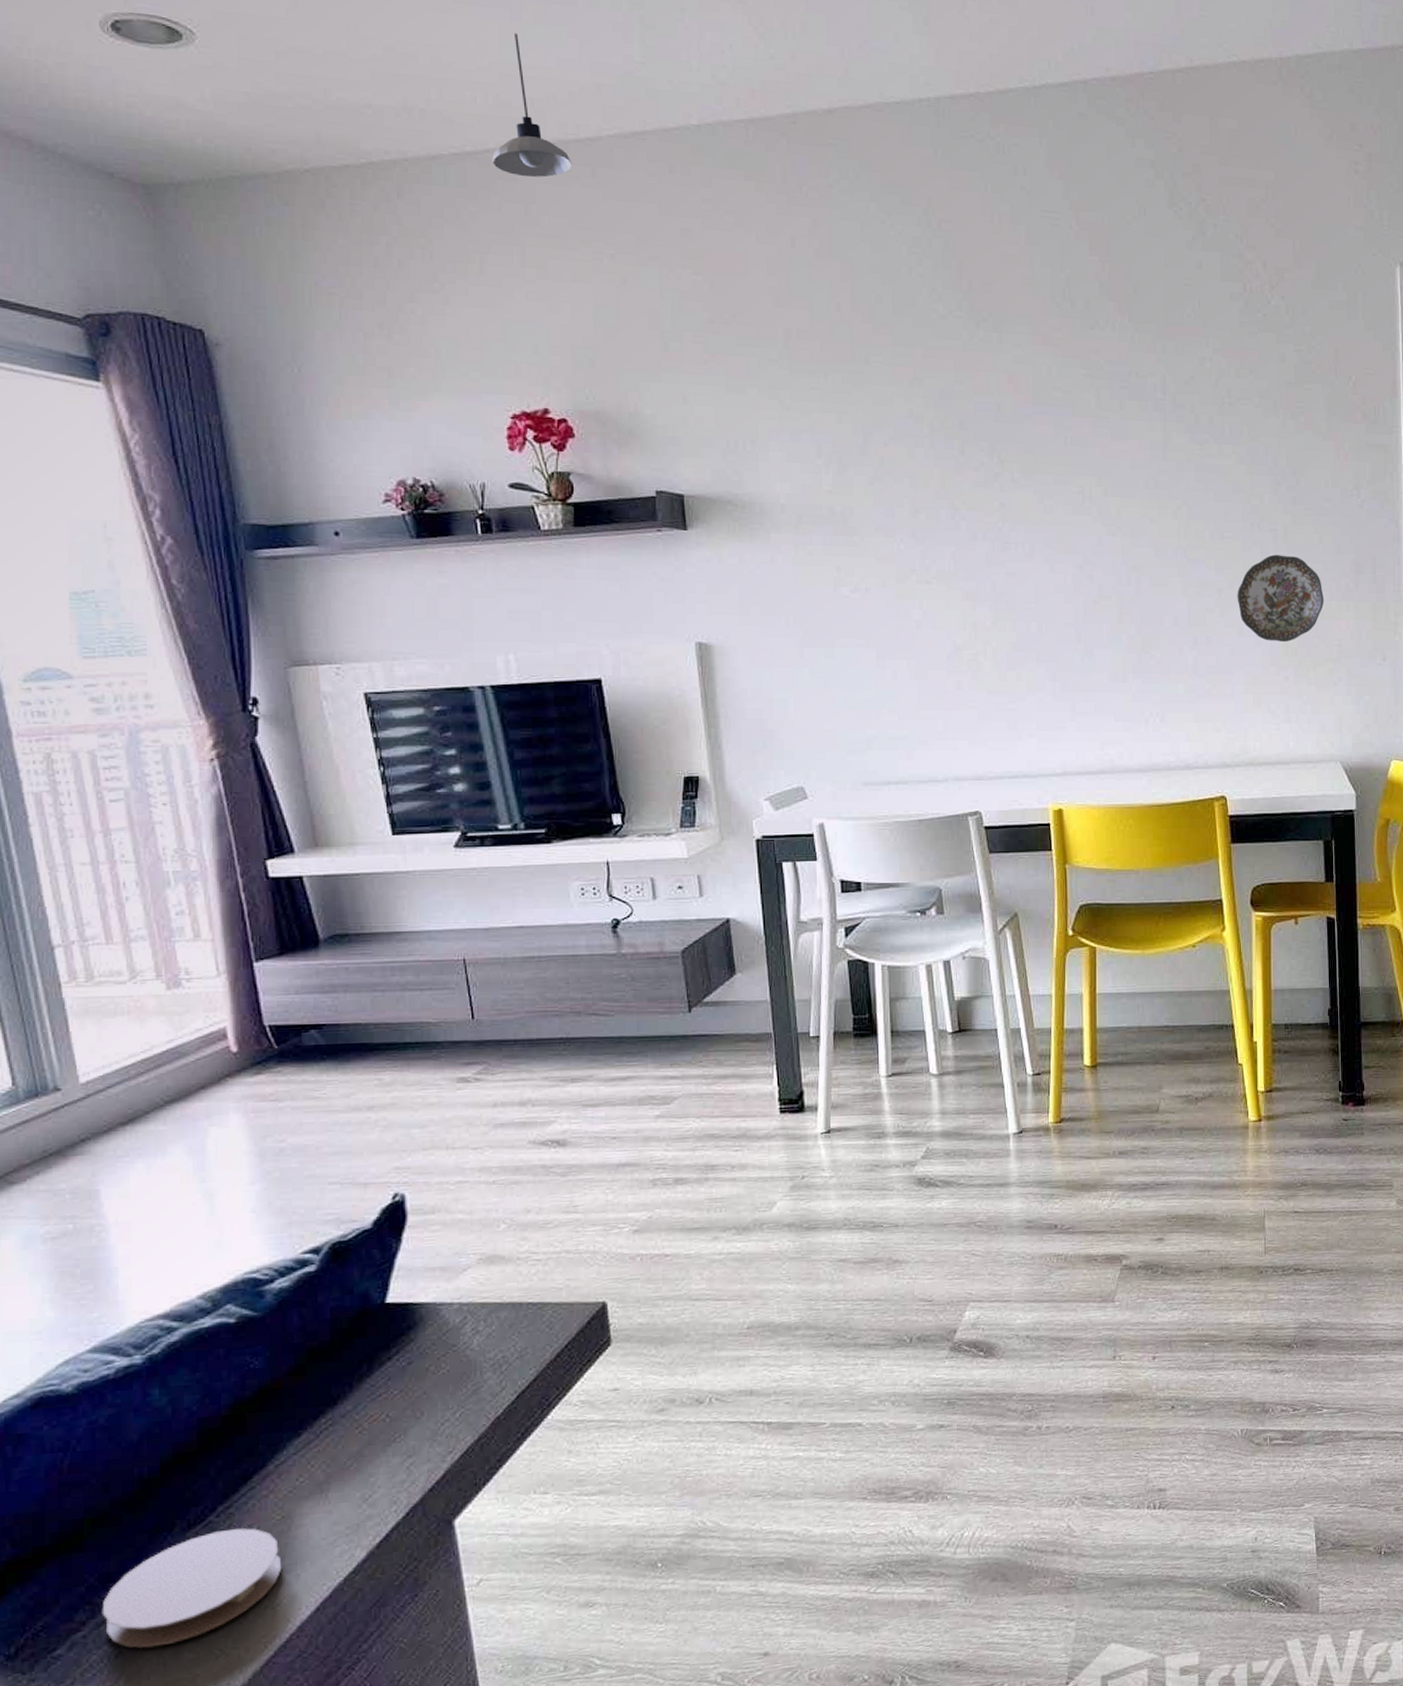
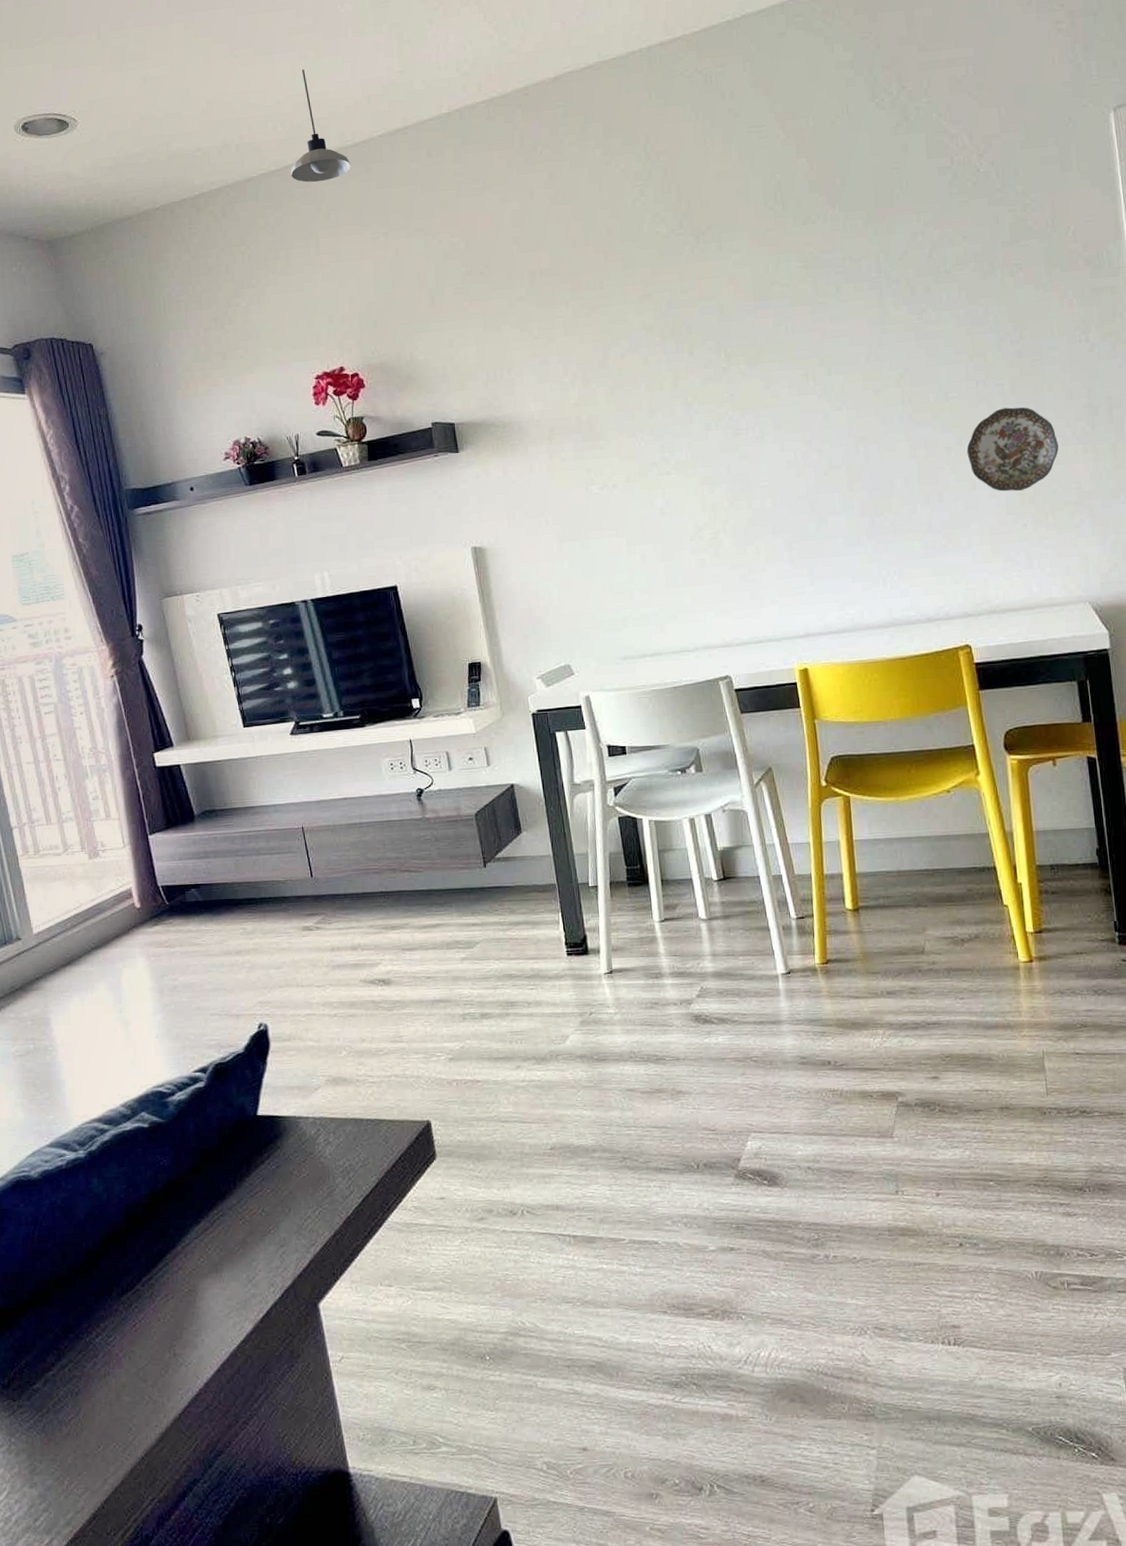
coaster: present [101,1528,282,1648] -> none [65,1296,191,1389]

